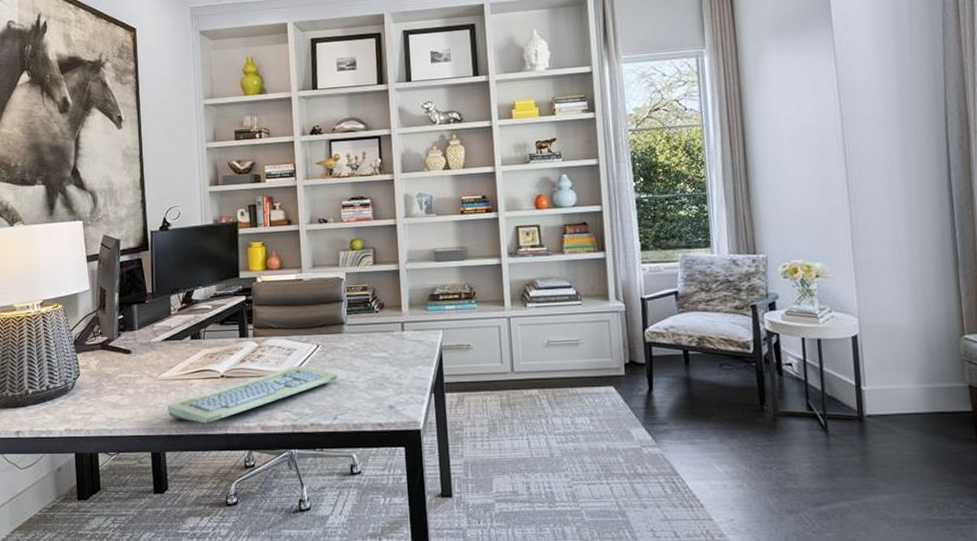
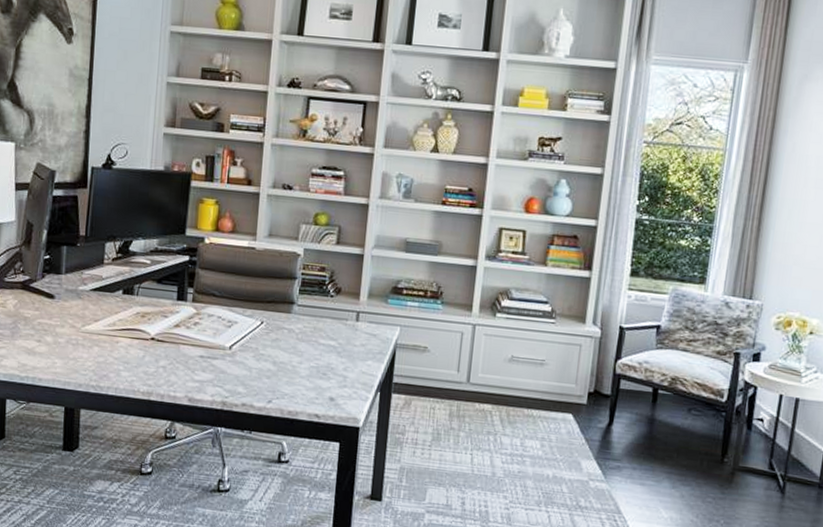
keyboard: present [167,365,338,424] -> none [87,340,279,387]

